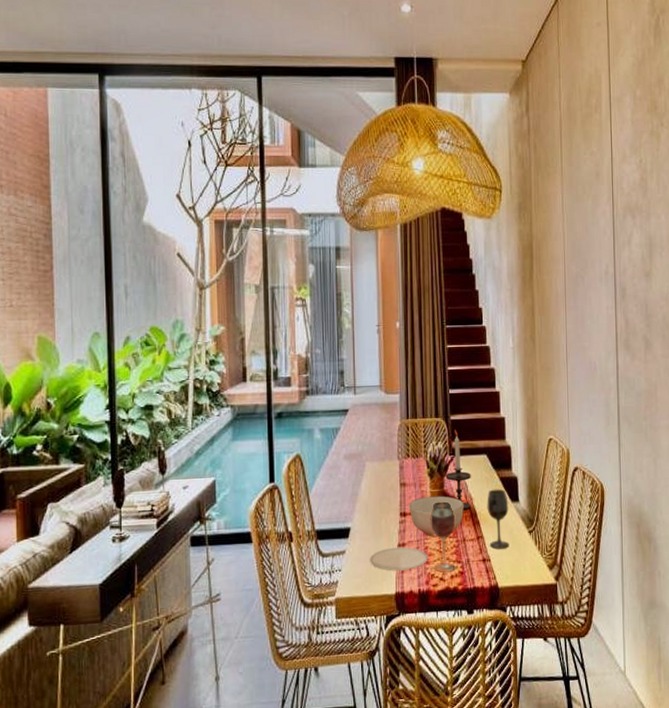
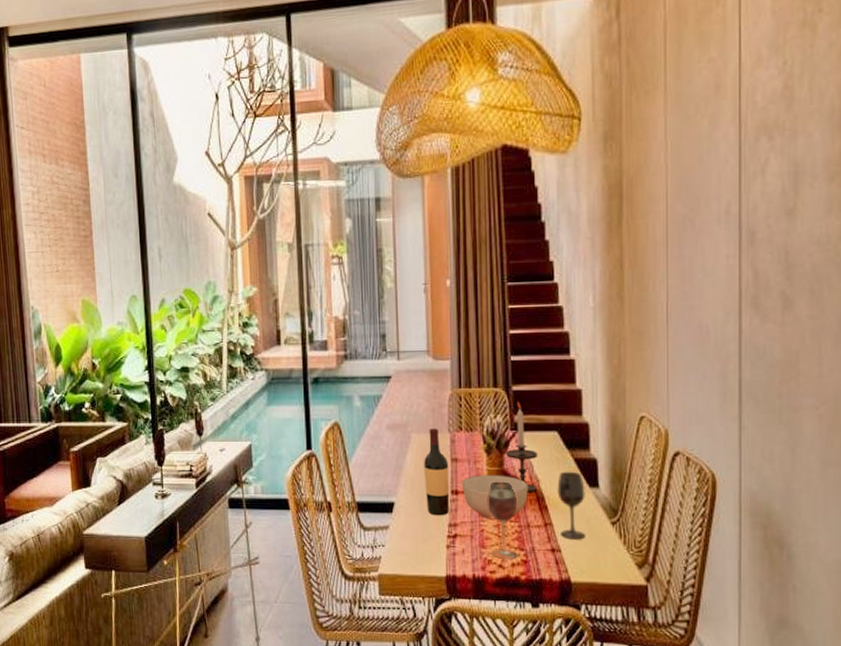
plate: present [370,546,428,571] -> none [416,526,485,553]
wine bottle: none [377,456,399,538] -> present [424,428,450,516]

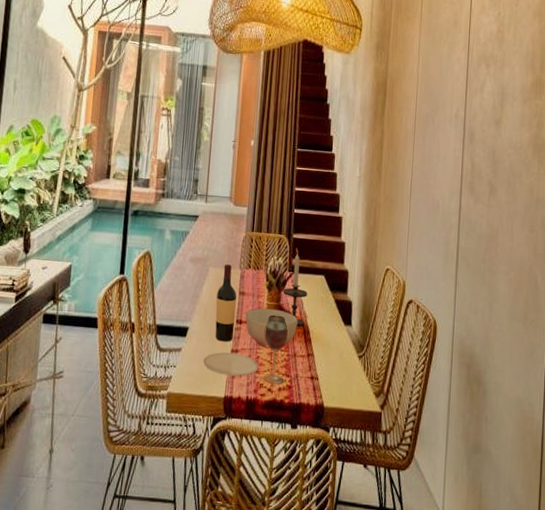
plate: none [416,526,485,553] -> present [203,352,259,376]
wine glass: present [557,471,586,540] -> none [319,310,341,370]

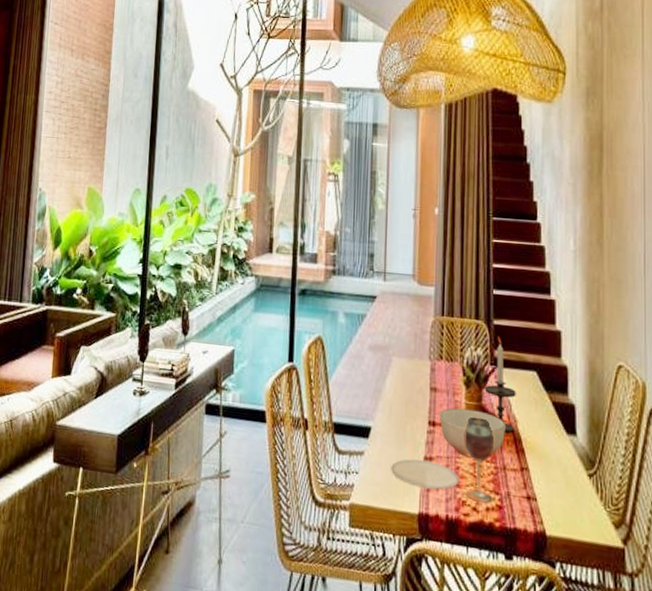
wine bottle: present [215,264,237,342] -> none [402,354,428,448]

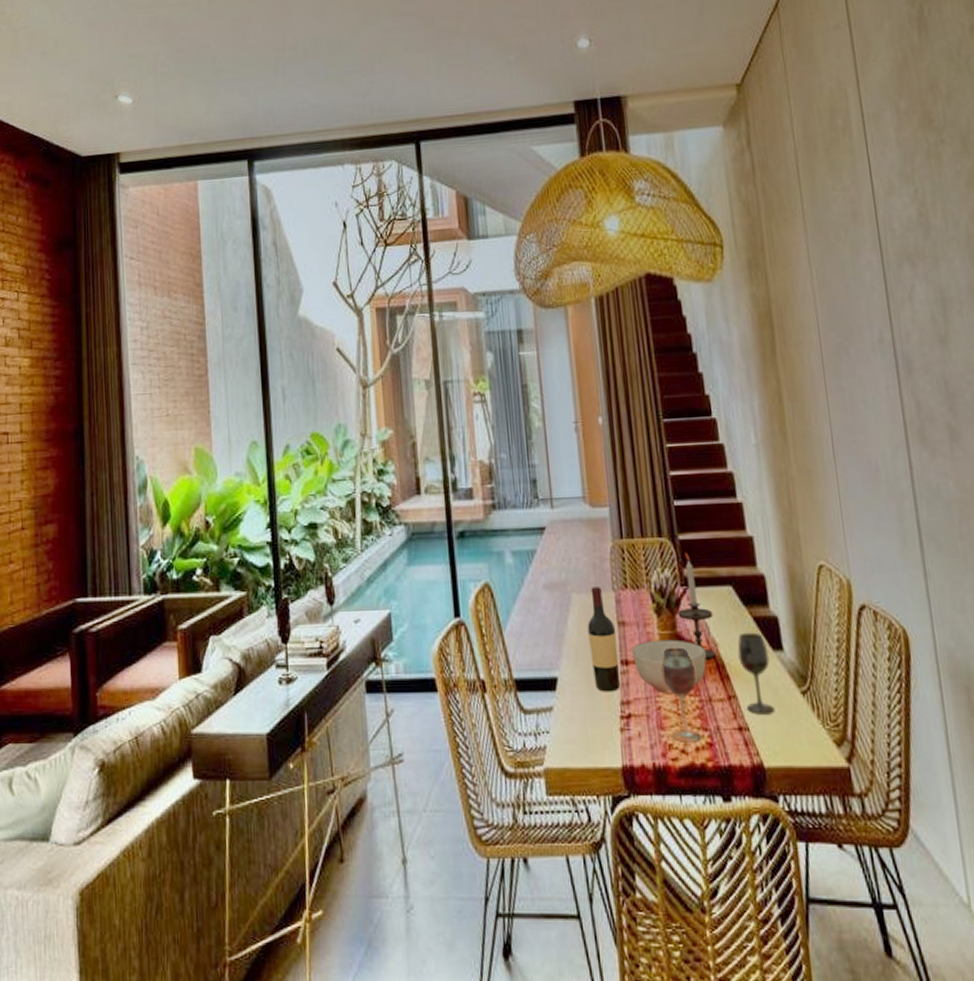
plate: present [391,458,460,490] -> none [585,705,663,737]
wine bottle: none [402,354,428,448] -> present [587,587,621,692]
wine glass: none [534,414,563,490] -> present [737,632,775,715]

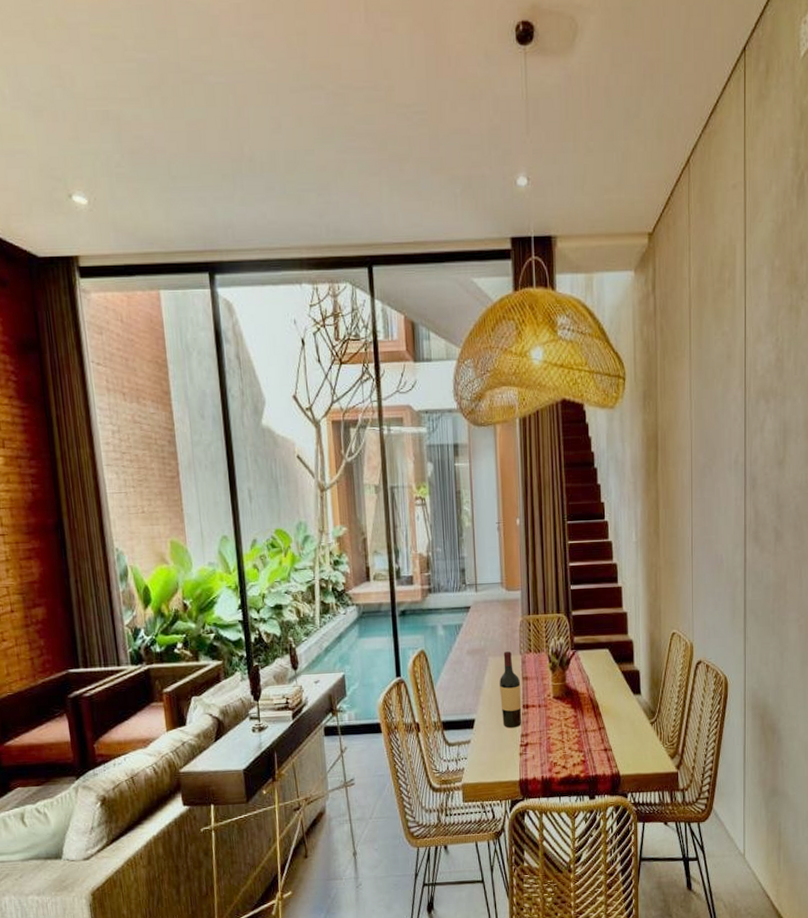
bowl: present [631,639,707,695] -> none [531,689,587,729]
wineglass: present [660,647,702,742] -> none [552,694,578,761]
candlestick: present [677,552,716,661] -> none [567,624,593,703]
wine glass: present [737,632,775,715] -> none [608,682,631,740]

